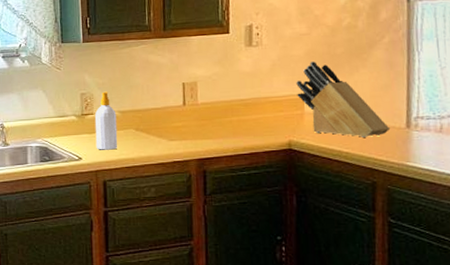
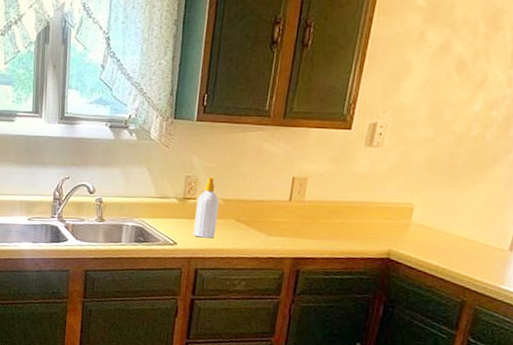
knife block: present [296,62,389,137] -> none [407,170,492,255]

